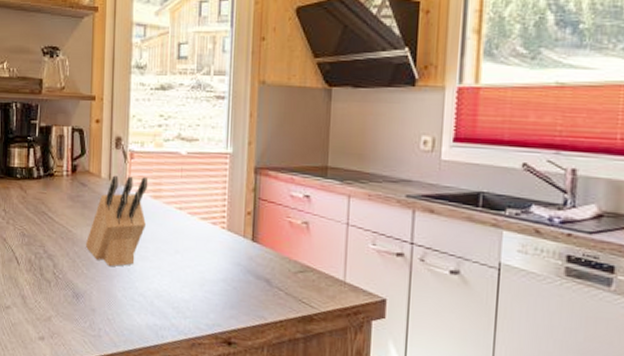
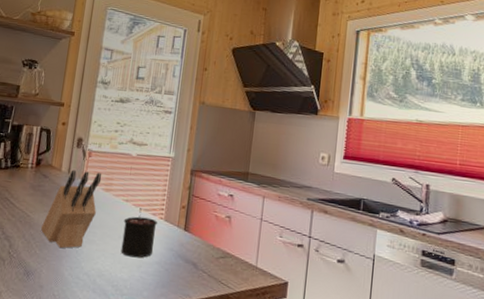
candle: none [179,216,220,275] -> present [121,208,158,258]

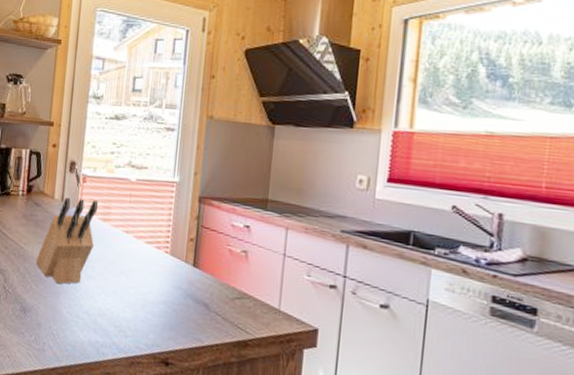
candle: present [121,208,158,258] -> none [122,240,163,297]

